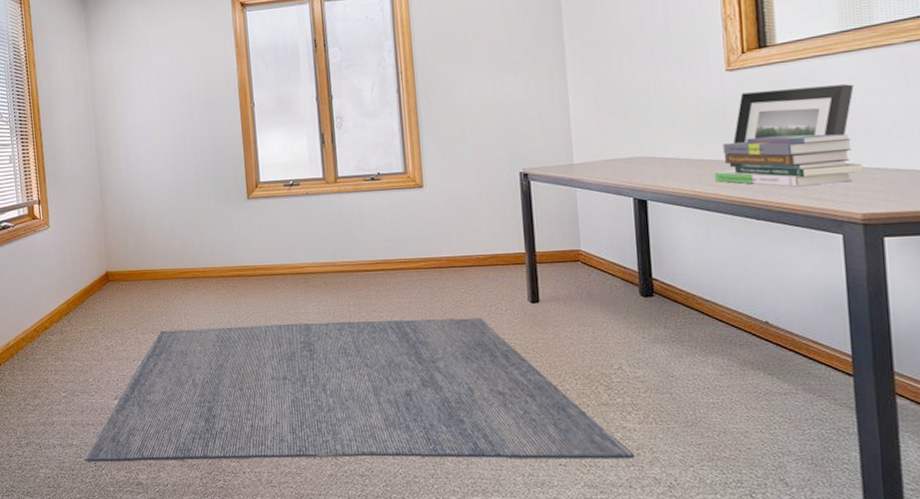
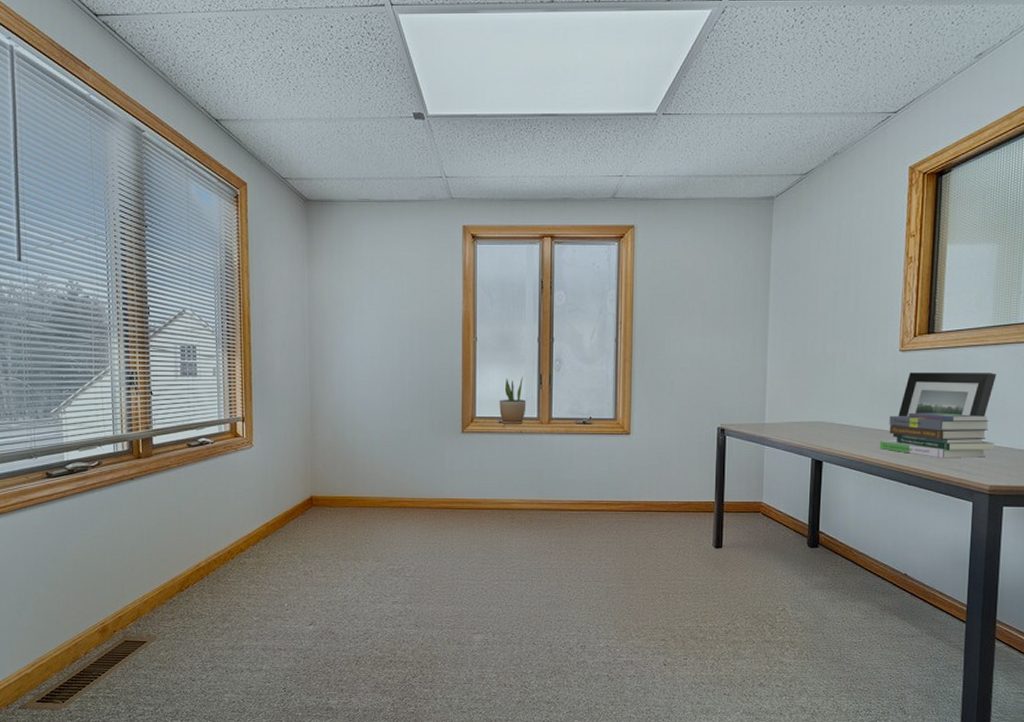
rug: present [84,318,635,462] -> none [273,557,787,690]
potted plant: none [282,136,311,188] -> present [499,376,527,425]

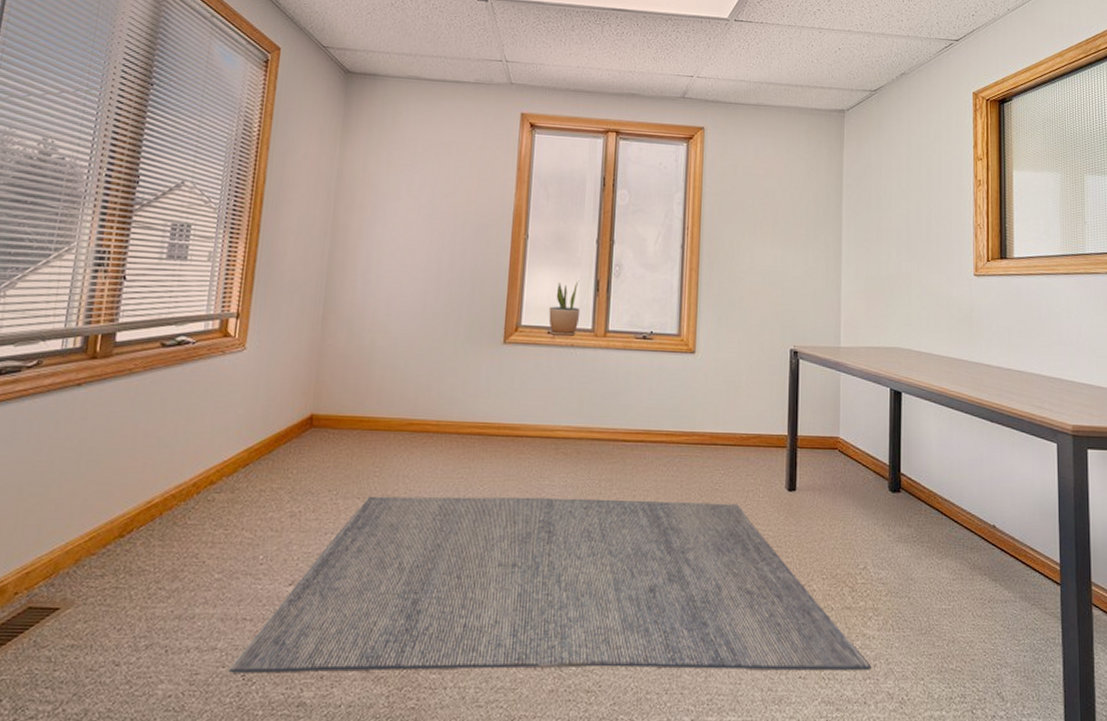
rug: none [273,557,787,690] -> present [229,496,871,673]
books: present [879,413,995,459] -> none [959,342,1074,394]
picture frame: present [892,372,997,437] -> none [972,299,1070,369]

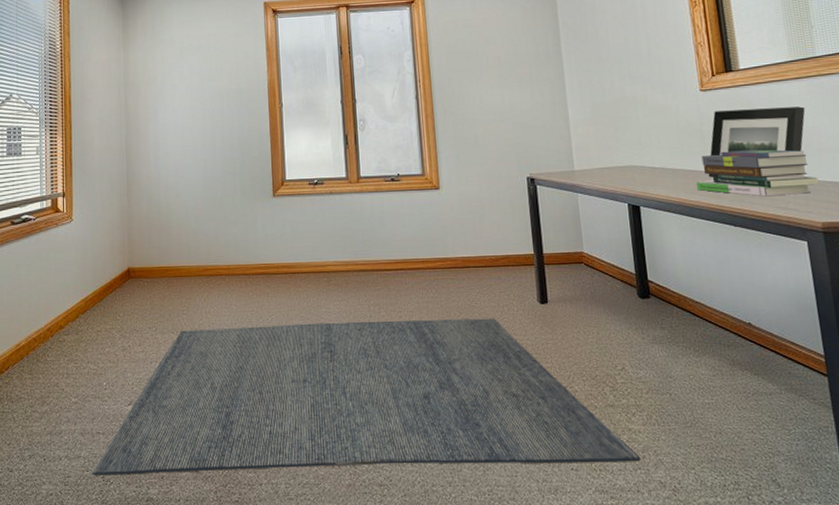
potted plant: present [548,280,581,338] -> none [308,137,335,187]
books: none [959,342,1074,394] -> present [696,149,819,197]
picture frame: none [972,299,1070,369] -> present [708,106,805,178]

